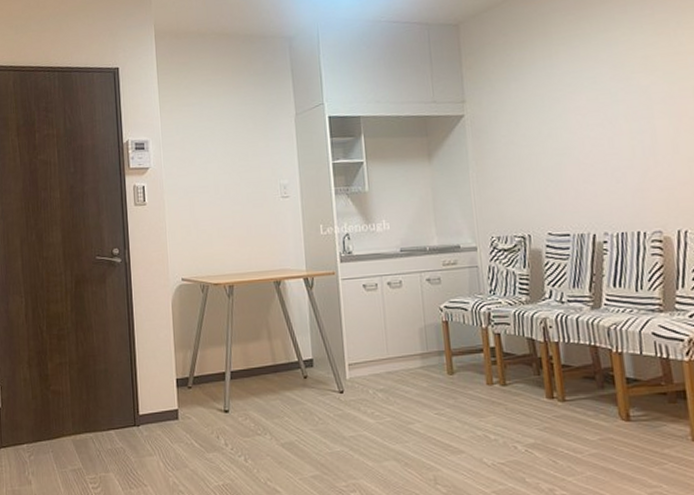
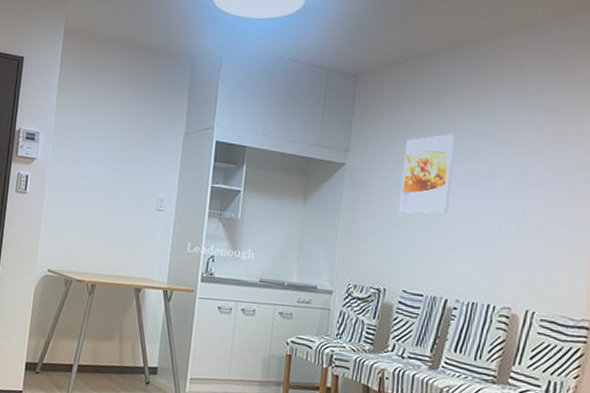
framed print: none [521,66,578,155] -> present [399,134,455,214]

